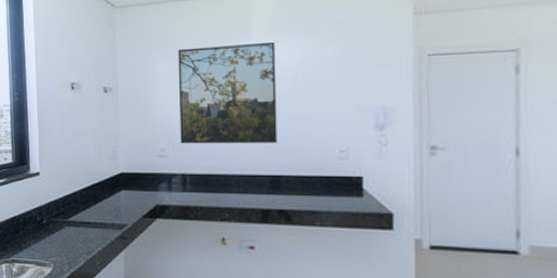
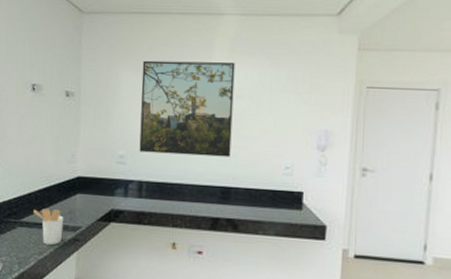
utensil holder: none [80,207,110,244] -> present [33,208,64,245]

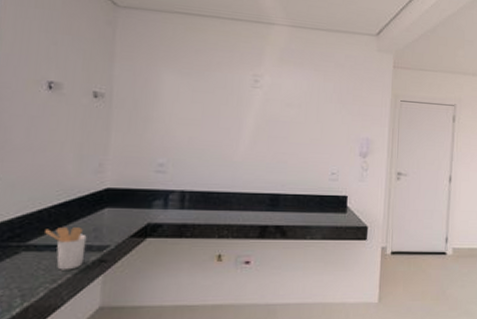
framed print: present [139,60,235,157] -> none [182,63,285,164]

